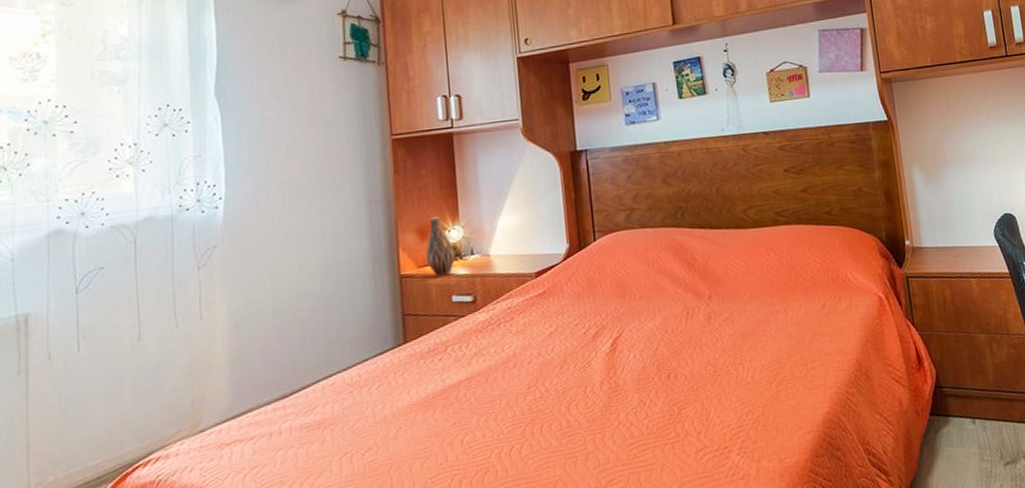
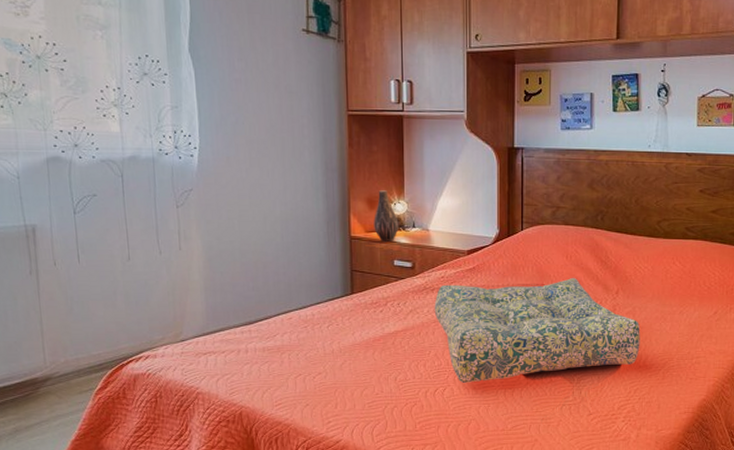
seat cushion: none [501,286,745,436] -> present [434,277,641,384]

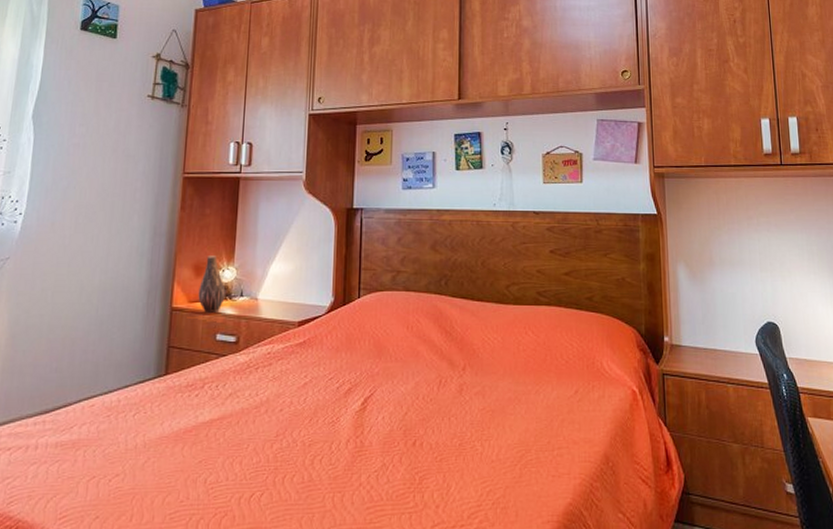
seat cushion: present [434,277,641,384] -> none [257,351,492,487]

